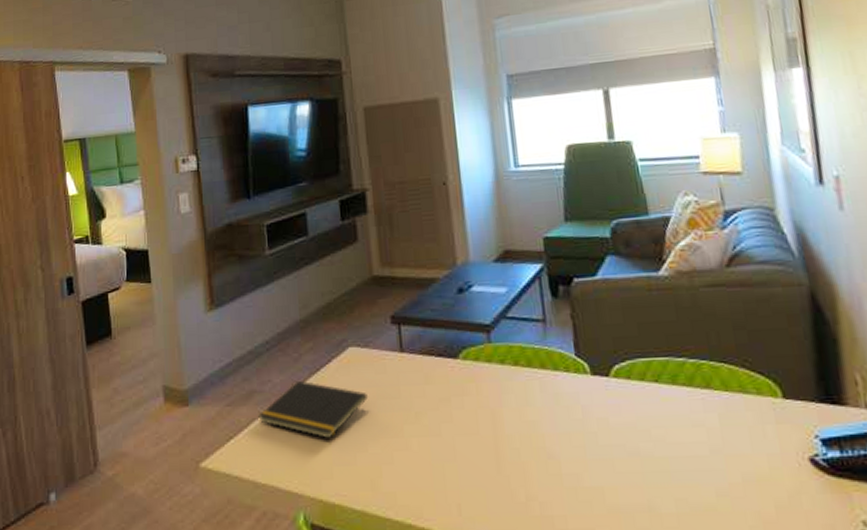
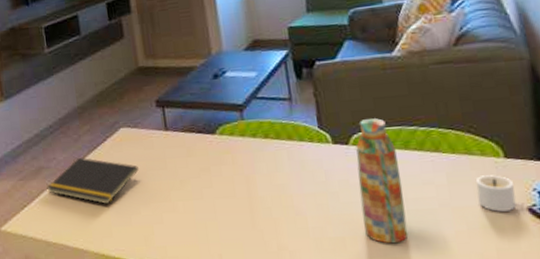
water bottle: none [617,347,676,497] -> present [356,118,409,244]
candle: none [751,418,797,462] -> present [475,175,516,212]

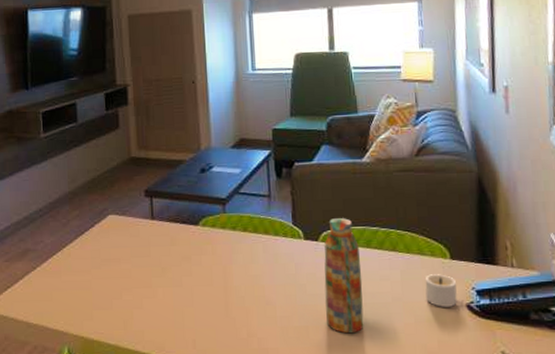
notepad: present [47,157,139,205] -> none [32,241,123,289]

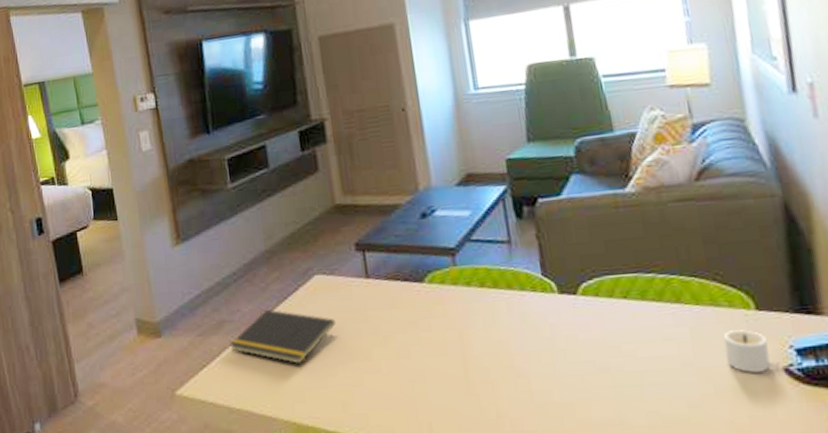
notepad: none [32,241,123,289] -> present [229,309,336,365]
water bottle: present [324,218,364,334] -> none [585,264,647,410]

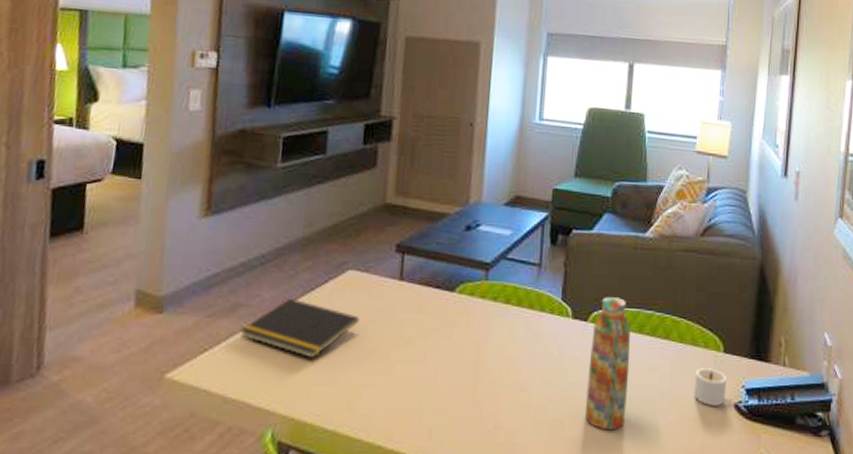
water bottle: none [585,264,647,410] -> present [585,297,630,431]

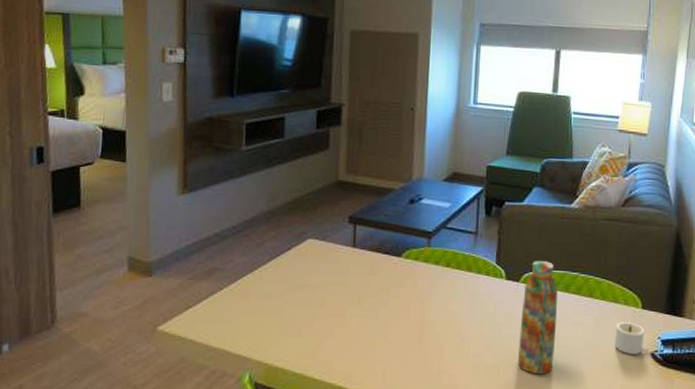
notepad: present [240,297,359,359] -> none [218,263,319,314]

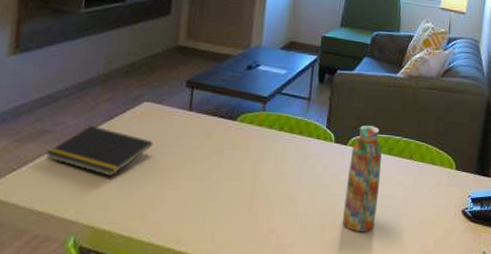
notepad: none [218,263,319,314] -> present [45,125,153,177]
candle: present [615,322,645,354] -> none [431,182,458,212]

